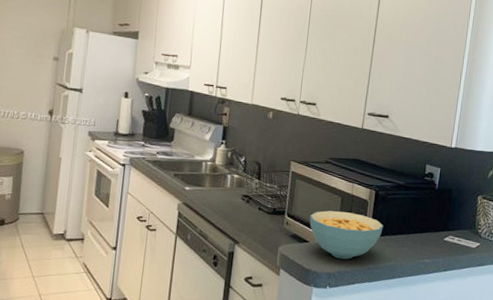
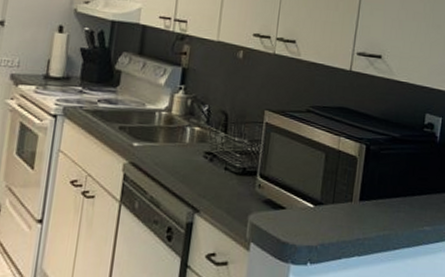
cereal bowl: present [309,210,384,259] -> none [287,170,376,229]

